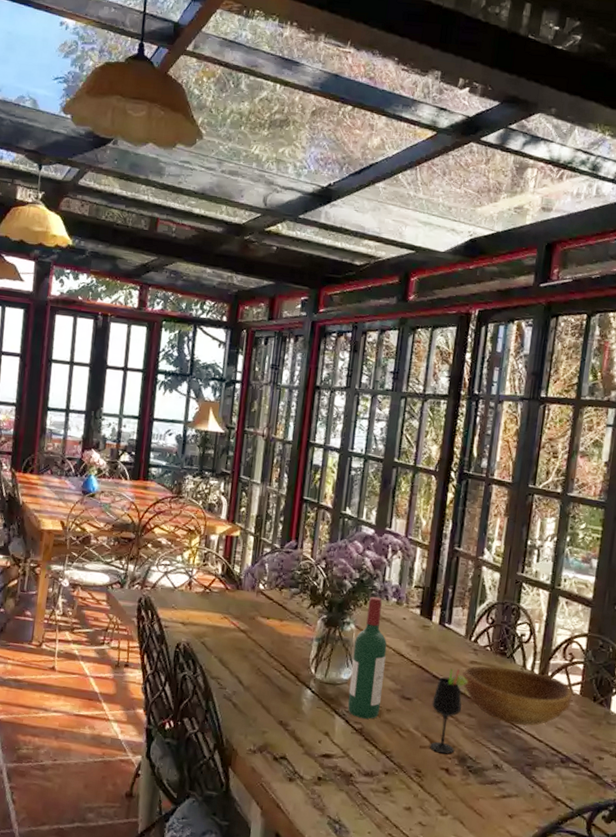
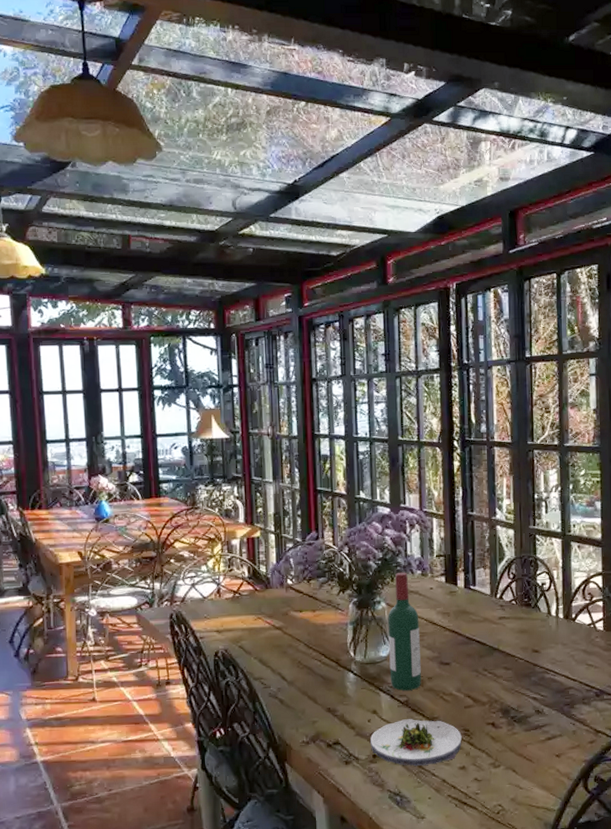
salad plate: none [317,747,413,800] -> present [370,719,462,767]
wine glass: present [429,668,468,754] -> none [469,627,499,709]
bowl: present [462,665,573,727] -> none [492,617,598,670]

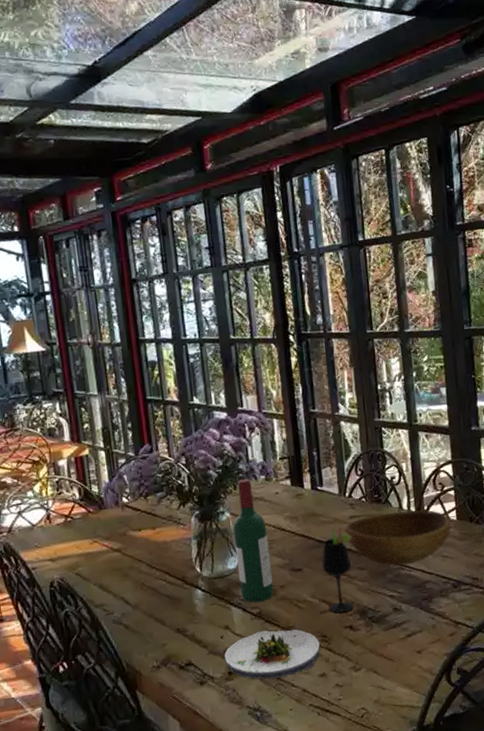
wine glass: none [469,627,499,709] -> present [322,528,354,613]
bowl: none [492,617,598,670] -> present [344,510,452,567]

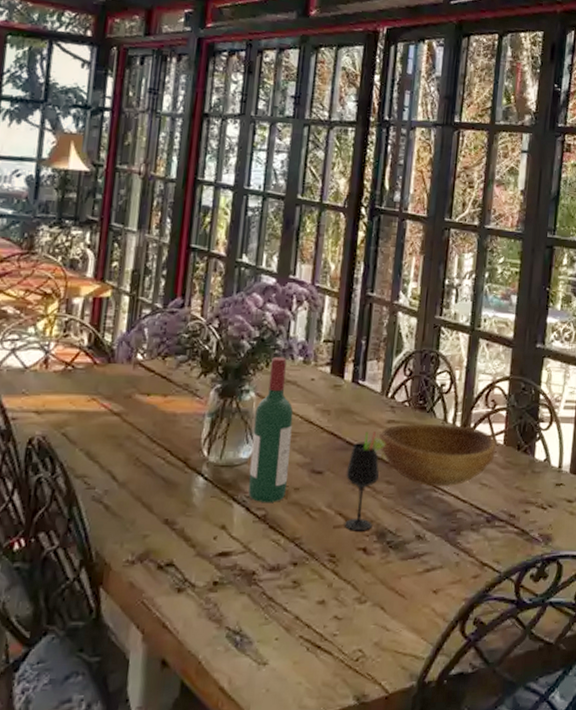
salad plate: present [224,629,320,680] -> none [212,538,326,599]

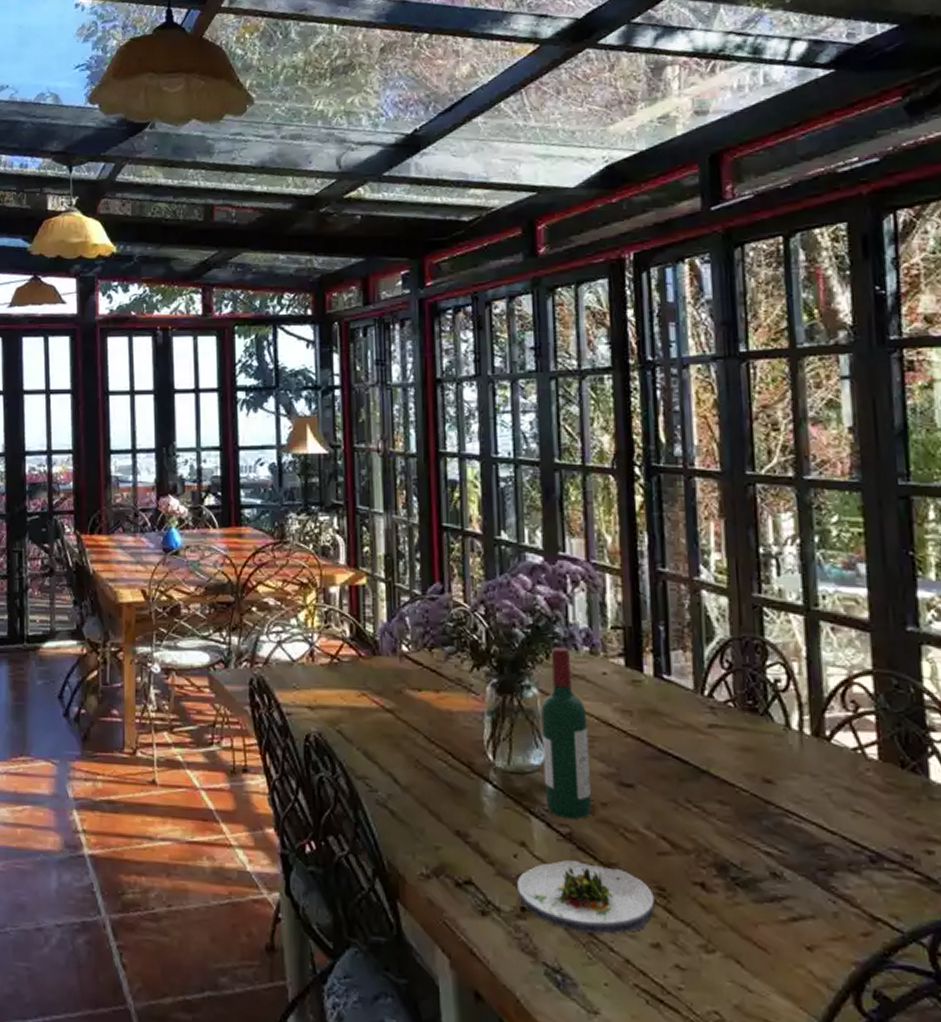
salad plate: none [212,538,326,599] -> present [517,860,654,934]
wine glass: present [344,431,385,530] -> none [663,737,710,860]
bowl: present [378,424,497,487] -> none [698,729,870,812]

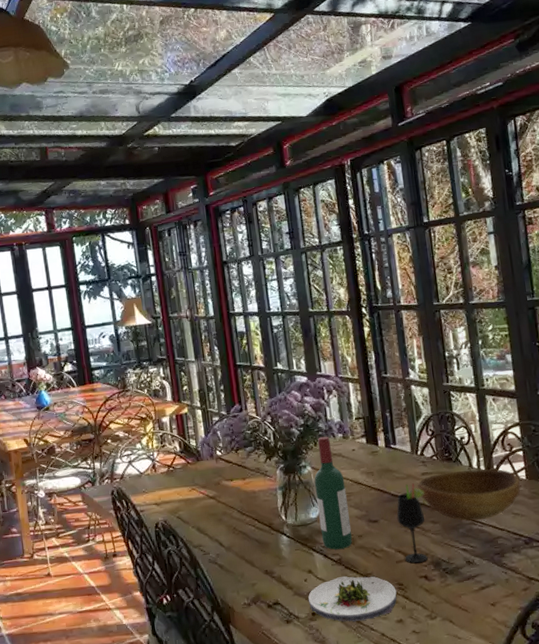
wine glass: none [663,737,710,860] -> present [396,483,428,563]
bowl: none [698,729,870,812] -> present [416,469,521,522]

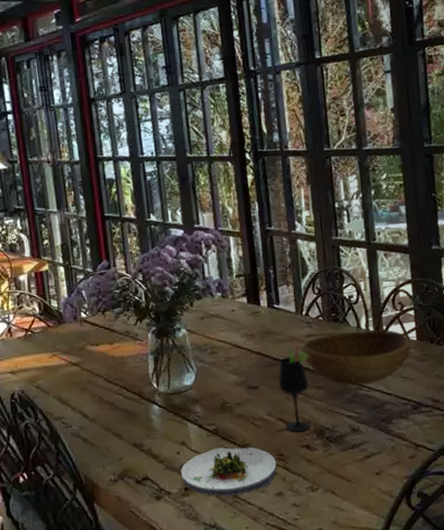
wine bottle: present [314,436,352,550] -> none [189,295,230,419]

